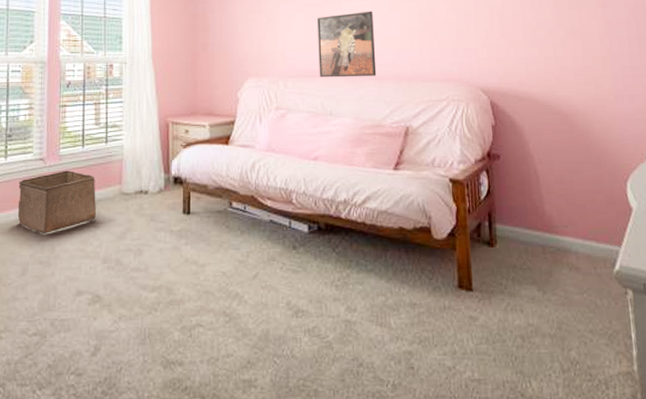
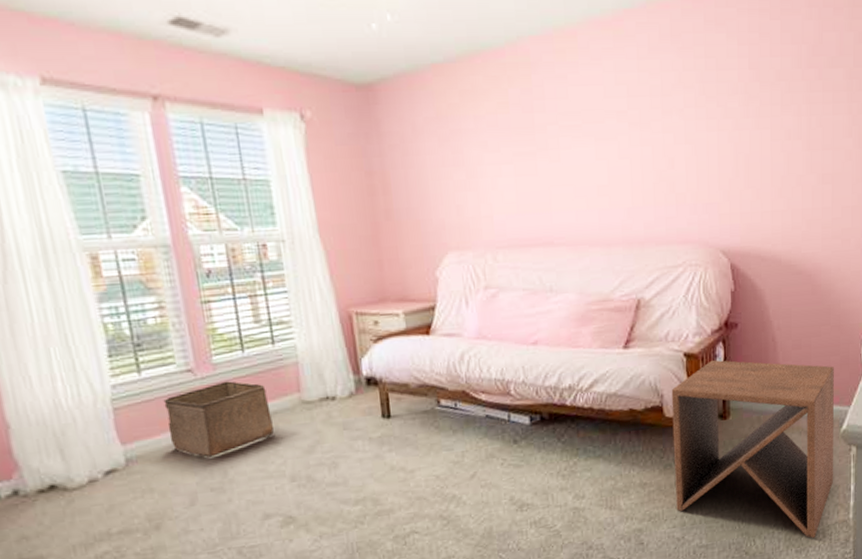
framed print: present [316,11,377,78] -> none [529,159,604,247]
side table: none [438,187,611,389] -> present [671,359,834,539]

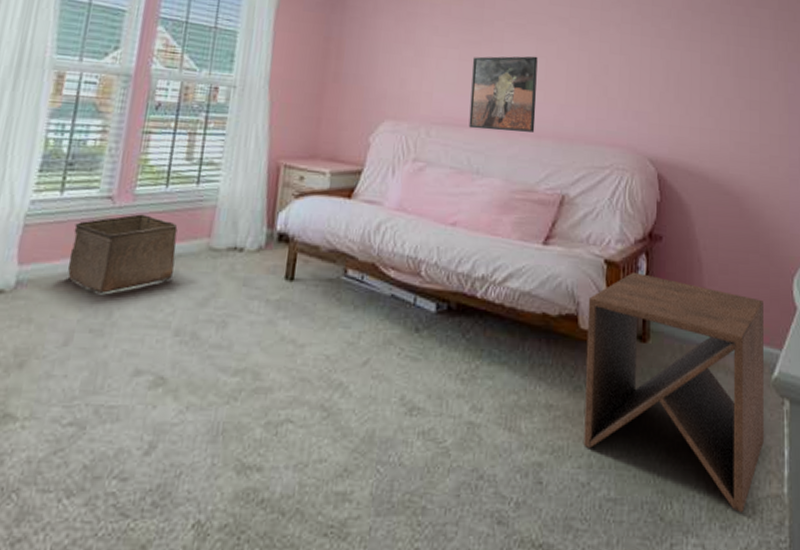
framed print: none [529,159,604,247] -> present [468,56,538,132]

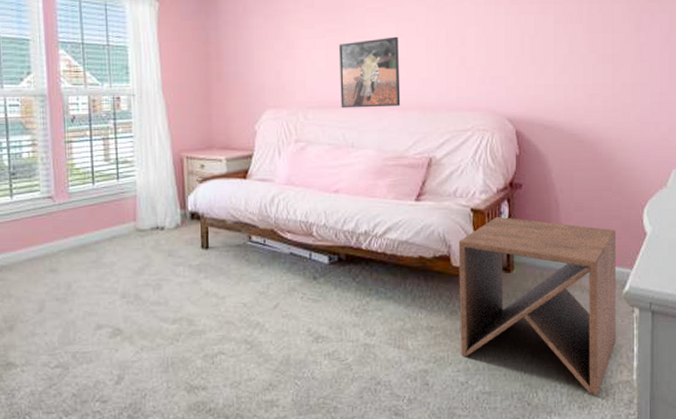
storage bin: present [67,214,178,293] -> none [27,208,111,271]

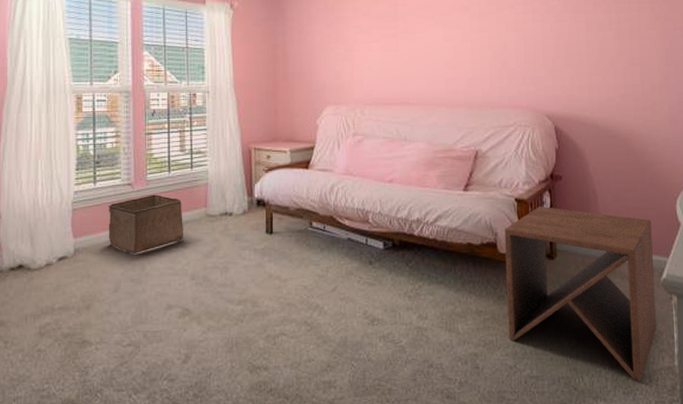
storage bin: none [27,208,111,271] -> present [108,194,183,254]
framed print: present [338,36,401,109] -> none [392,41,449,105]

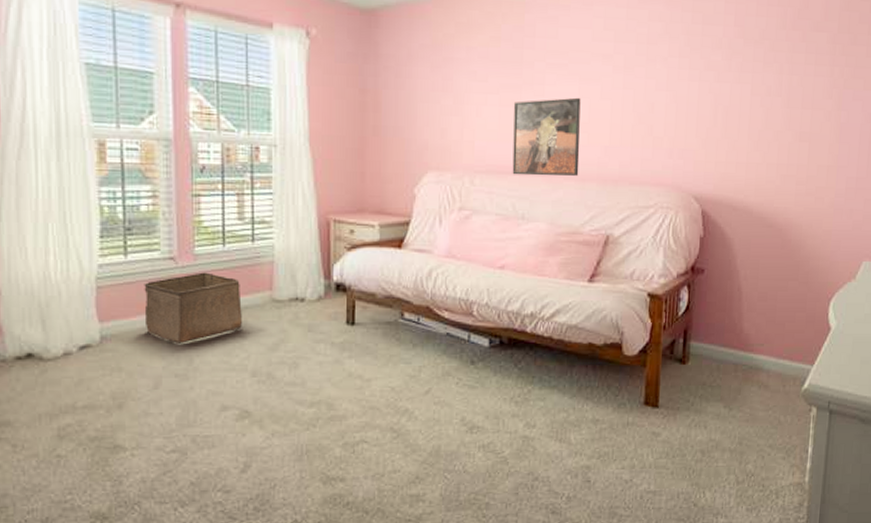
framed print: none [392,41,449,105] -> present [512,97,581,176]
side table: present [504,206,656,382] -> none [627,303,799,498]

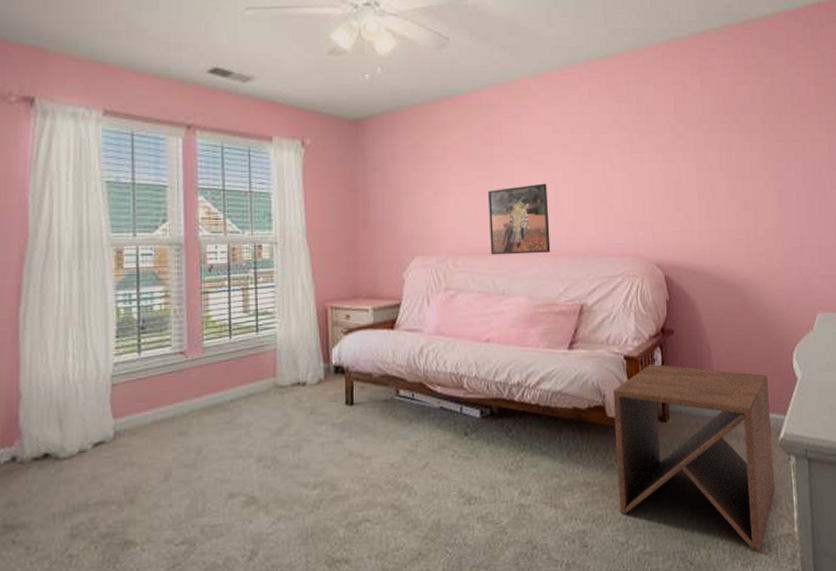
storage bin: present [144,272,242,343] -> none [156,364,248,434]
side table: none [627,303,799,498] -> present [613,363,775,552]

